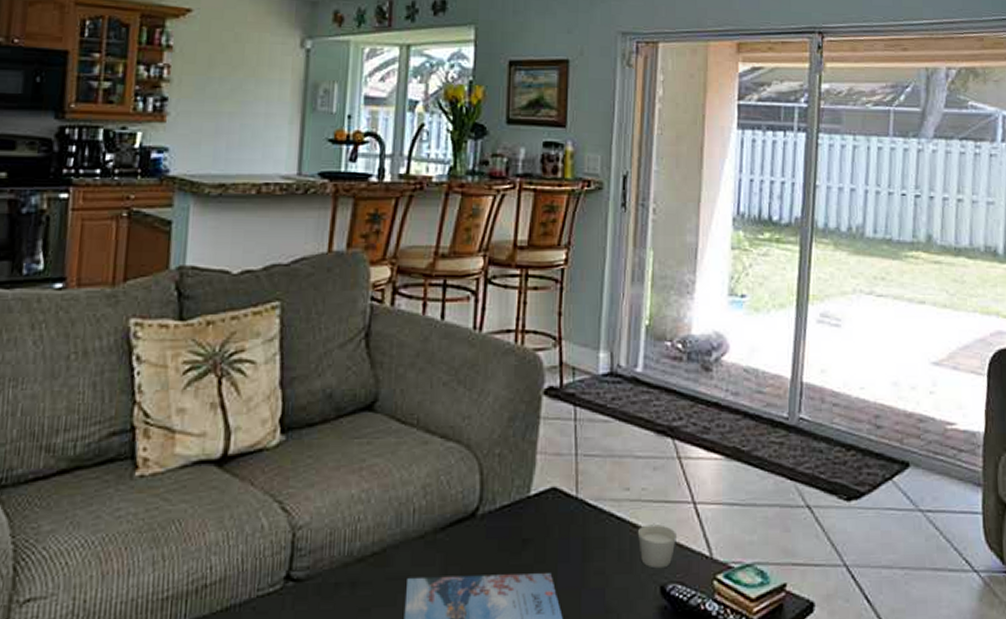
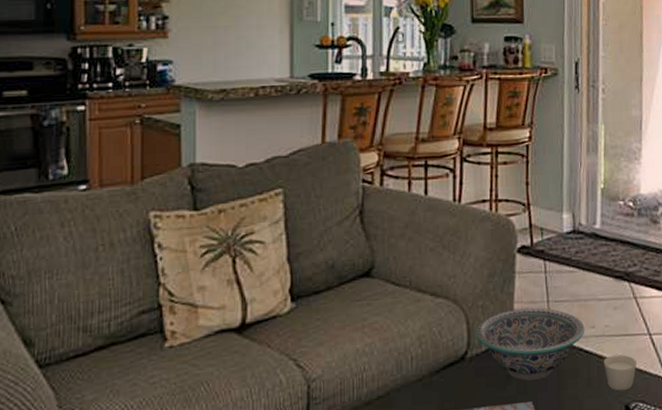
decorative bowl: none [489,460,618,548] -> present [475,307,585,381]

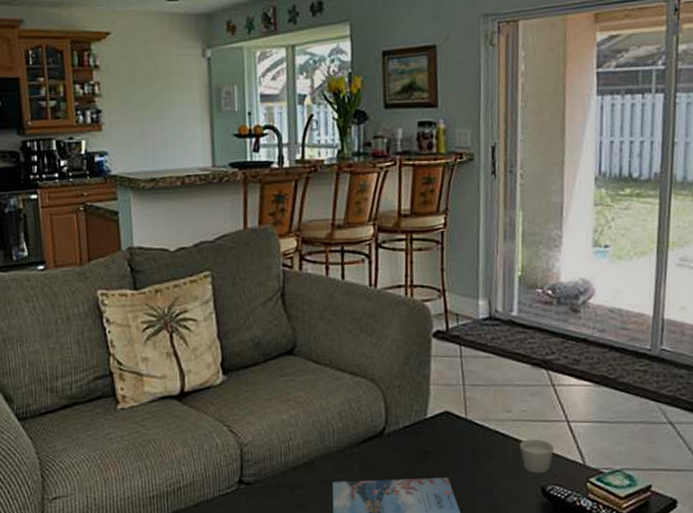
decorative bowl: present [475,307,585,381] -> none [392,390,501,458]

